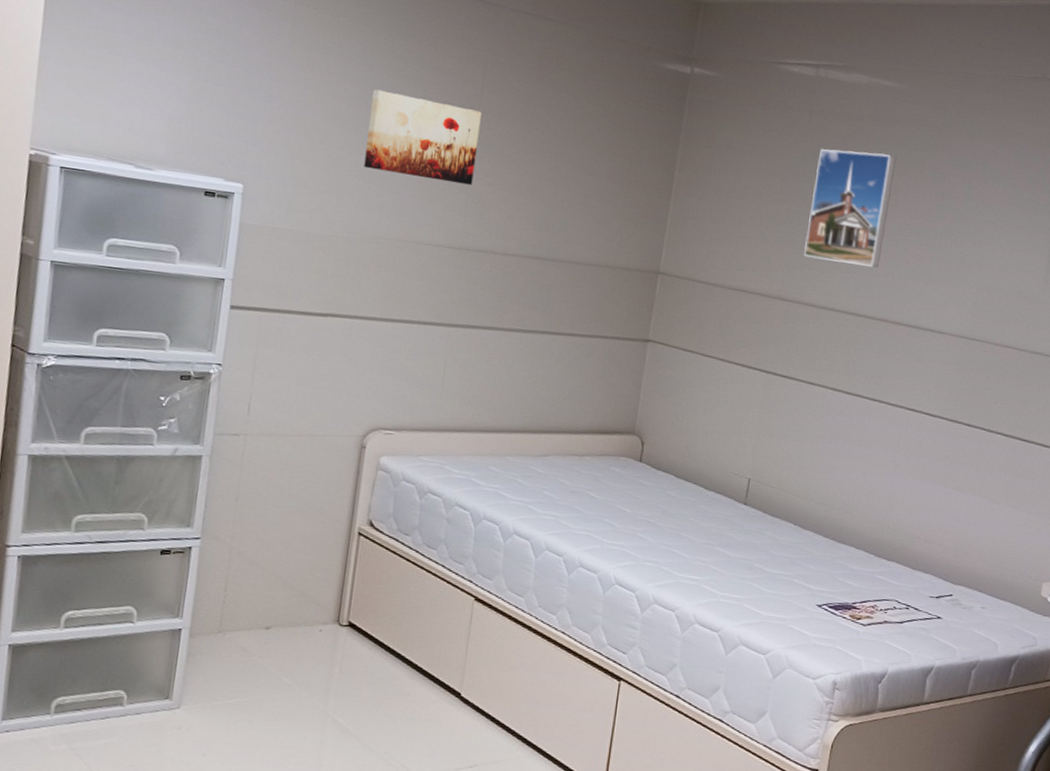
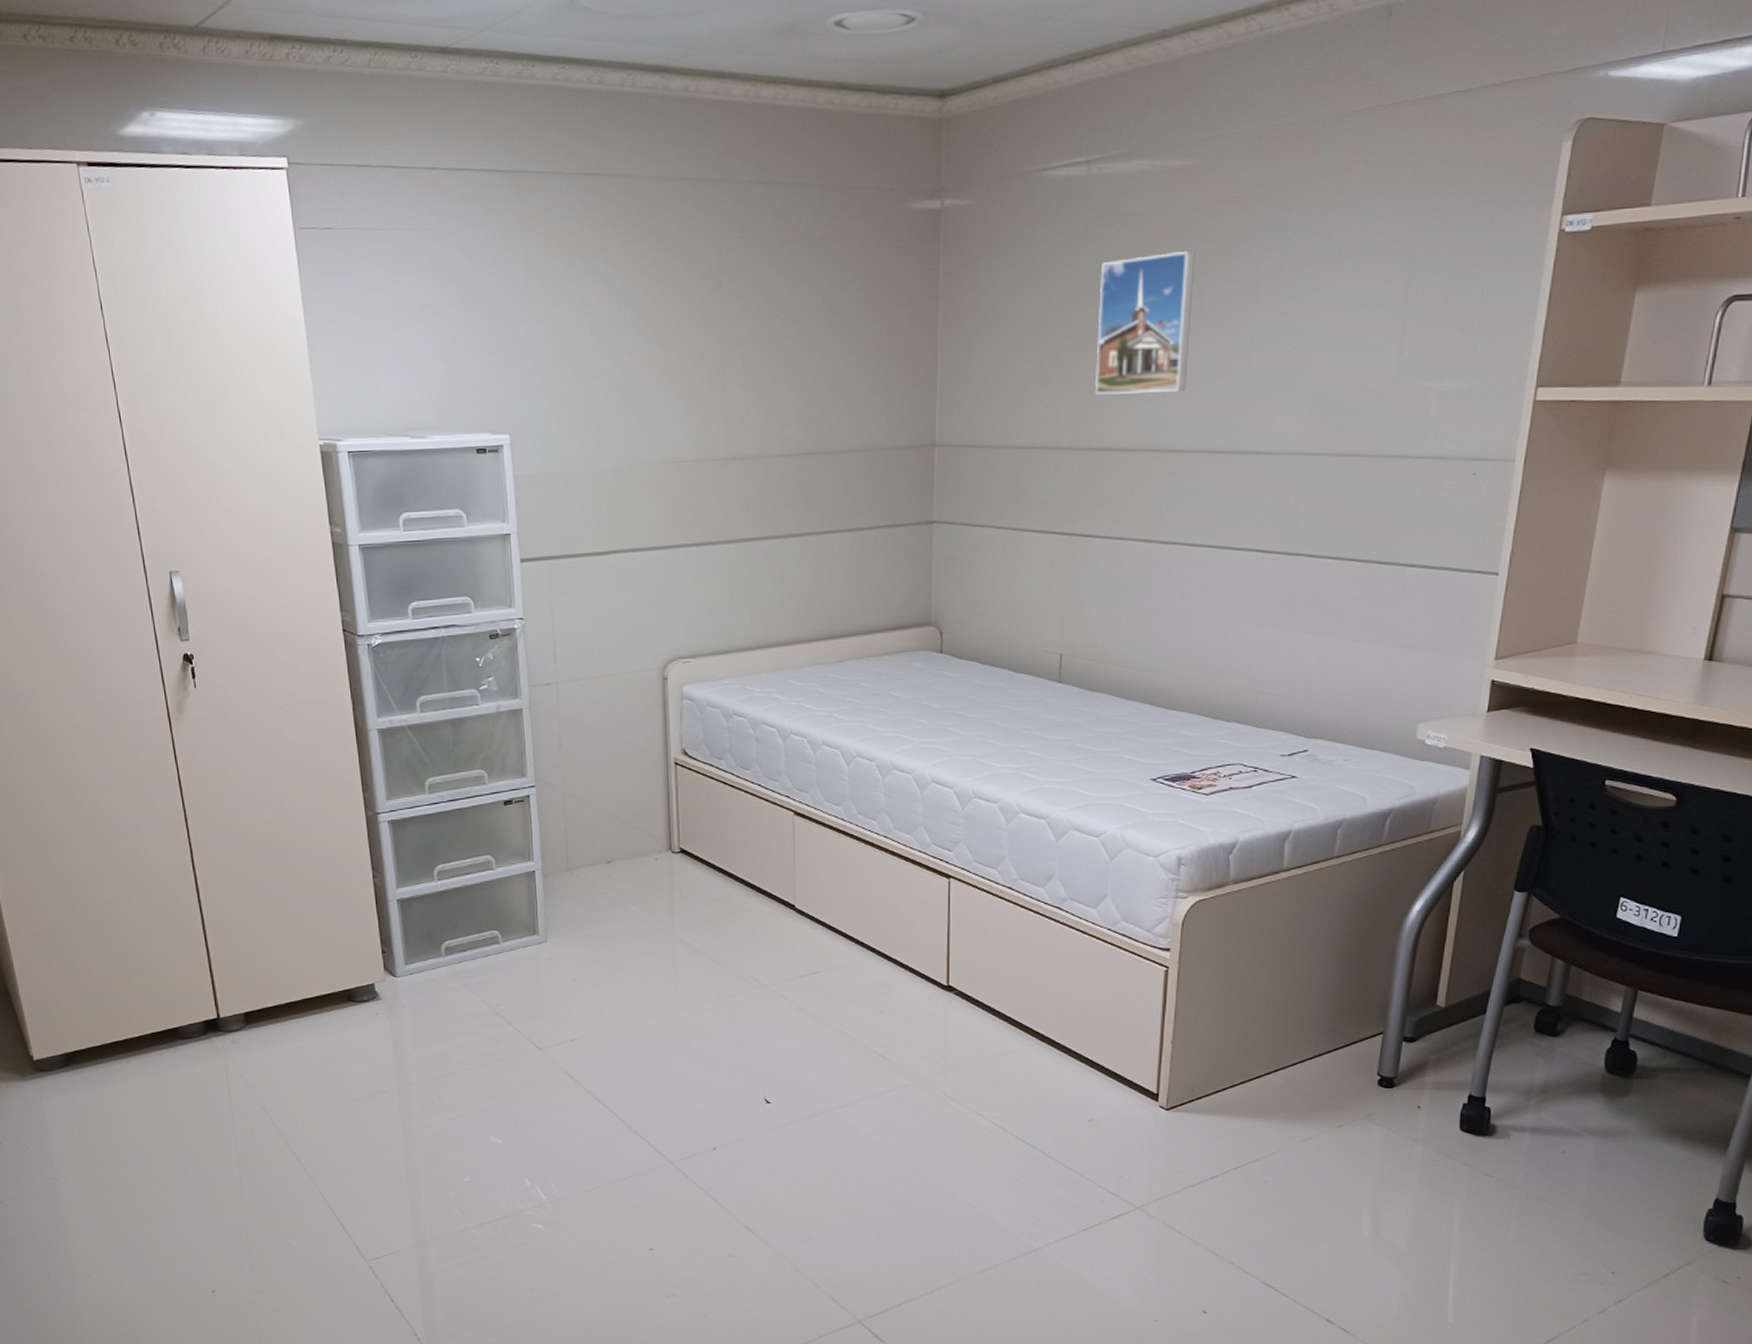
wall art: present [364,89,482,185] -> none [613,305,727,393]

